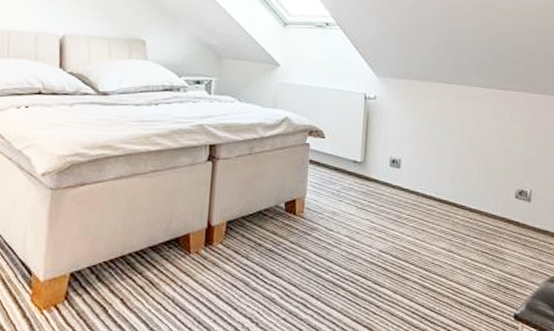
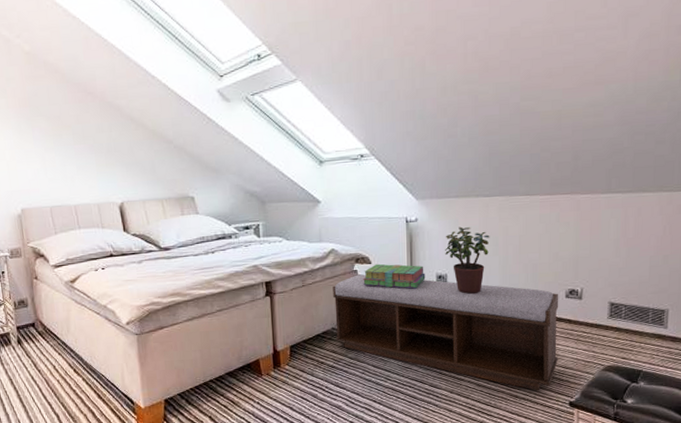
bench: none [277,148,509,299] -> present [333,274,559,391]
stack of books: none [314,139,379,171] -> present [363,263,426,289]
potted plant: none [401,110,446,183] -> present [445,226,490,294]

